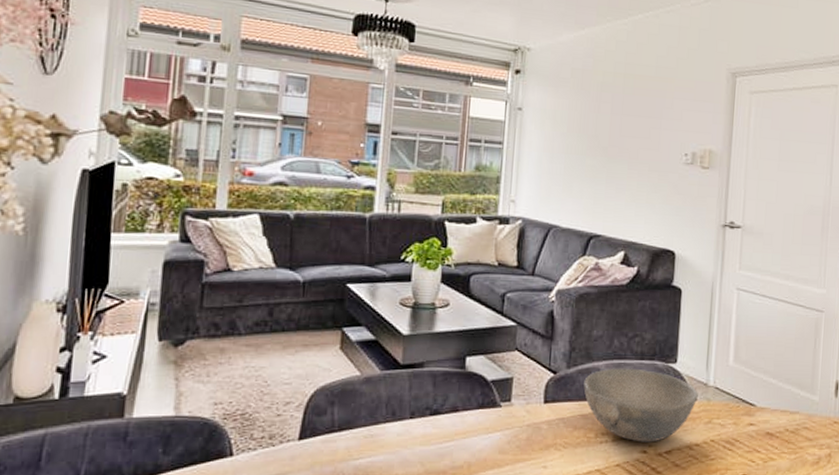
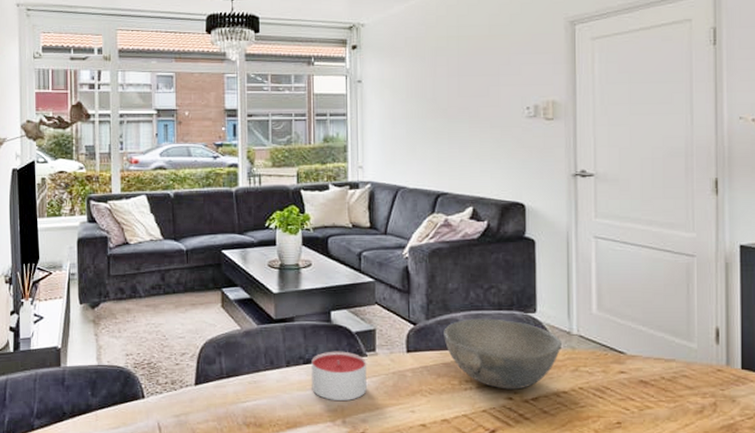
candle: none [437,401,500,456] -> present [311,351,367,400]

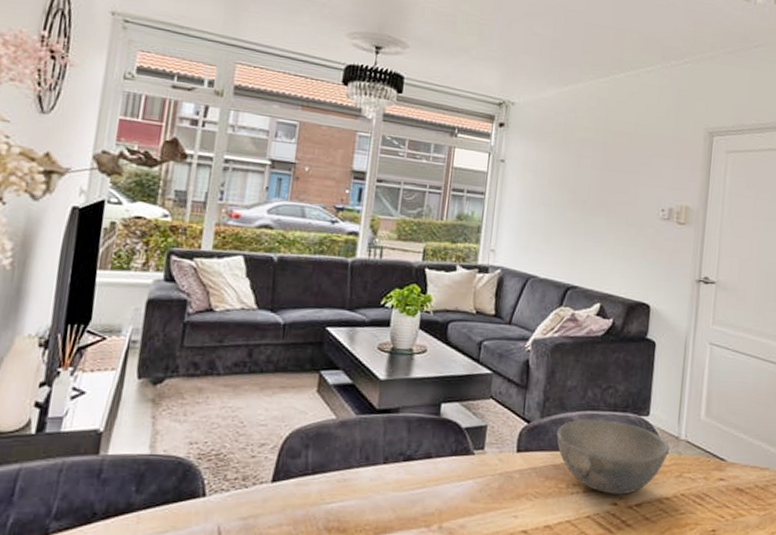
candle: present [311,351,367,400] -> none [409,447,473,503]

